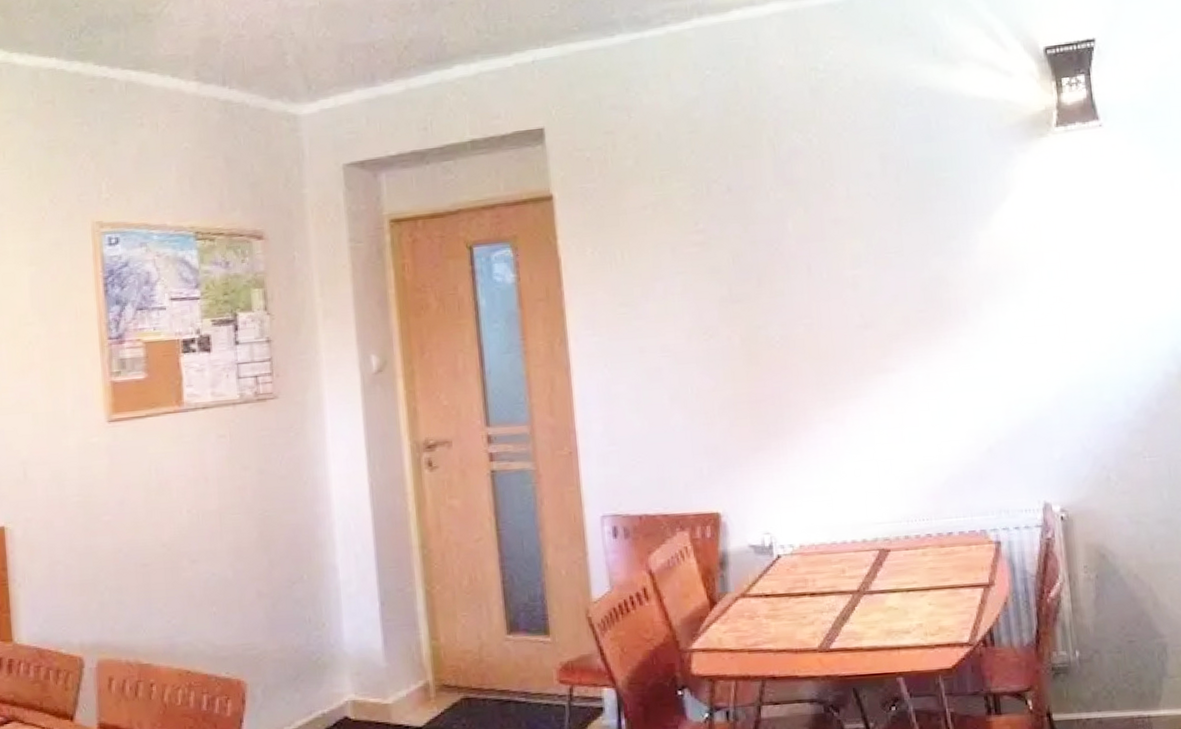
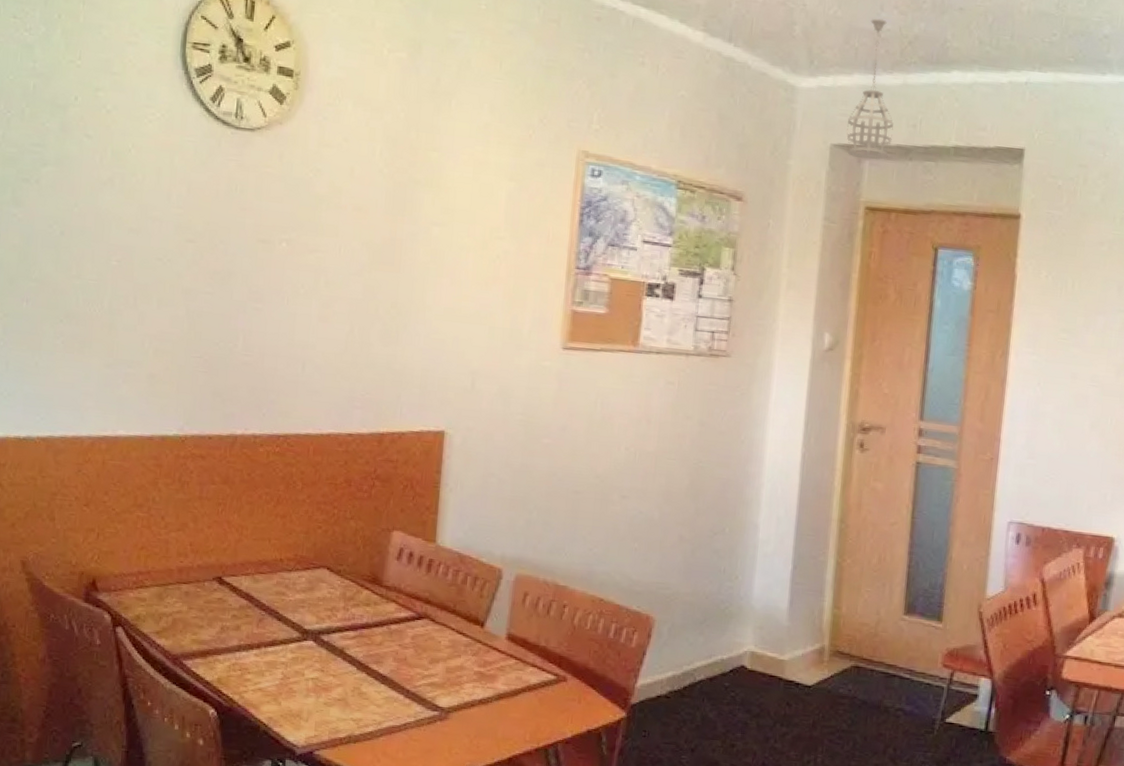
pendant light: none [356,30,405,173] -> present [846,18,894,160]

